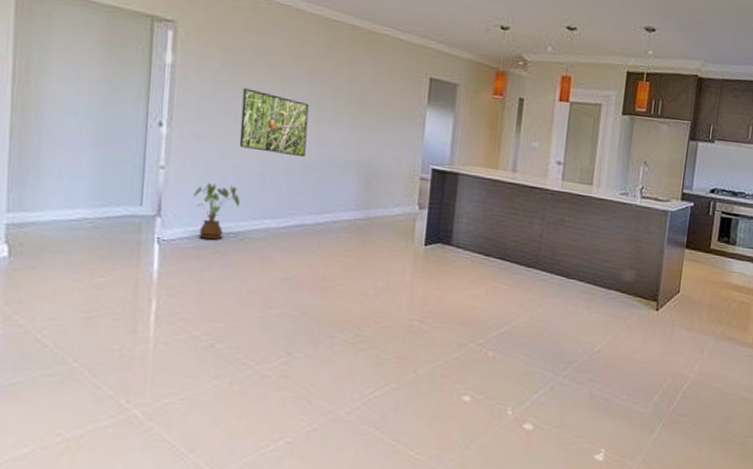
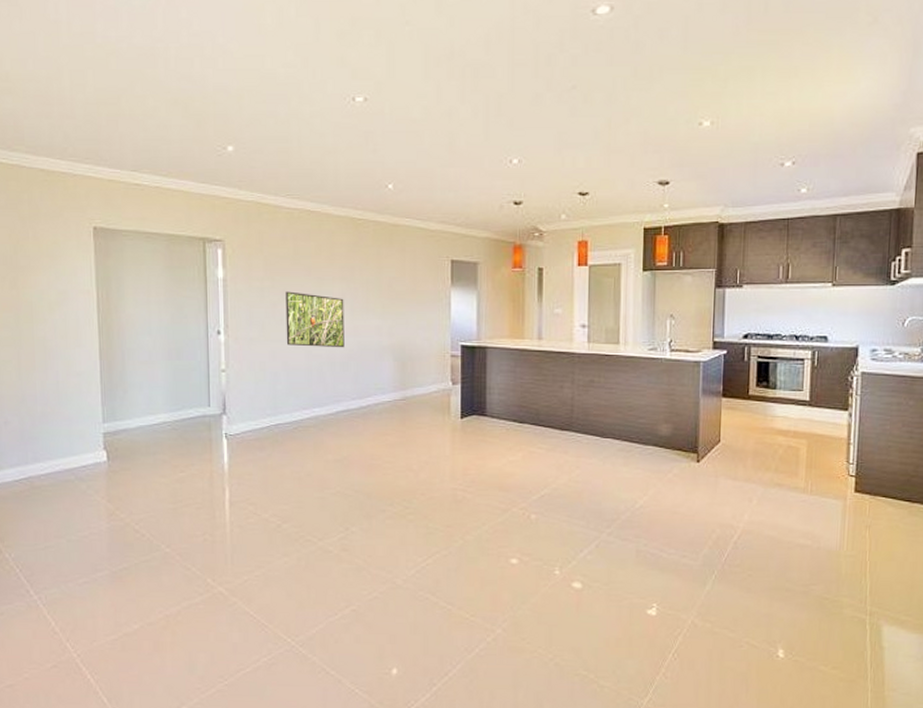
house plant: present [192,183,241,240] -> none [251,381,292,431]

